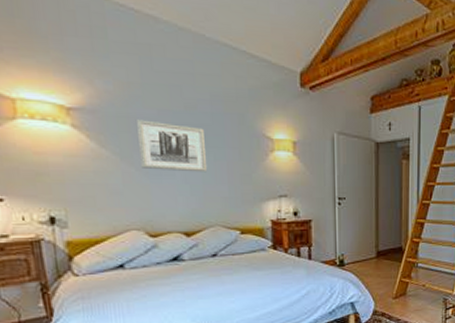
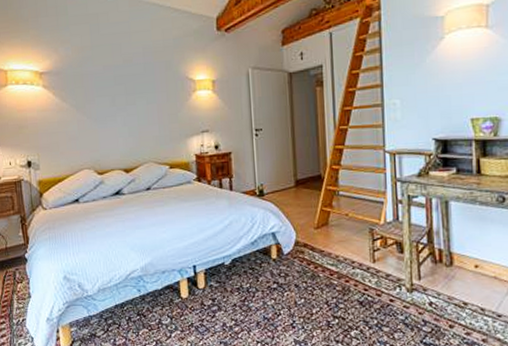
wall art: present [135,119,208,173] -> none [87,75,142,117]

